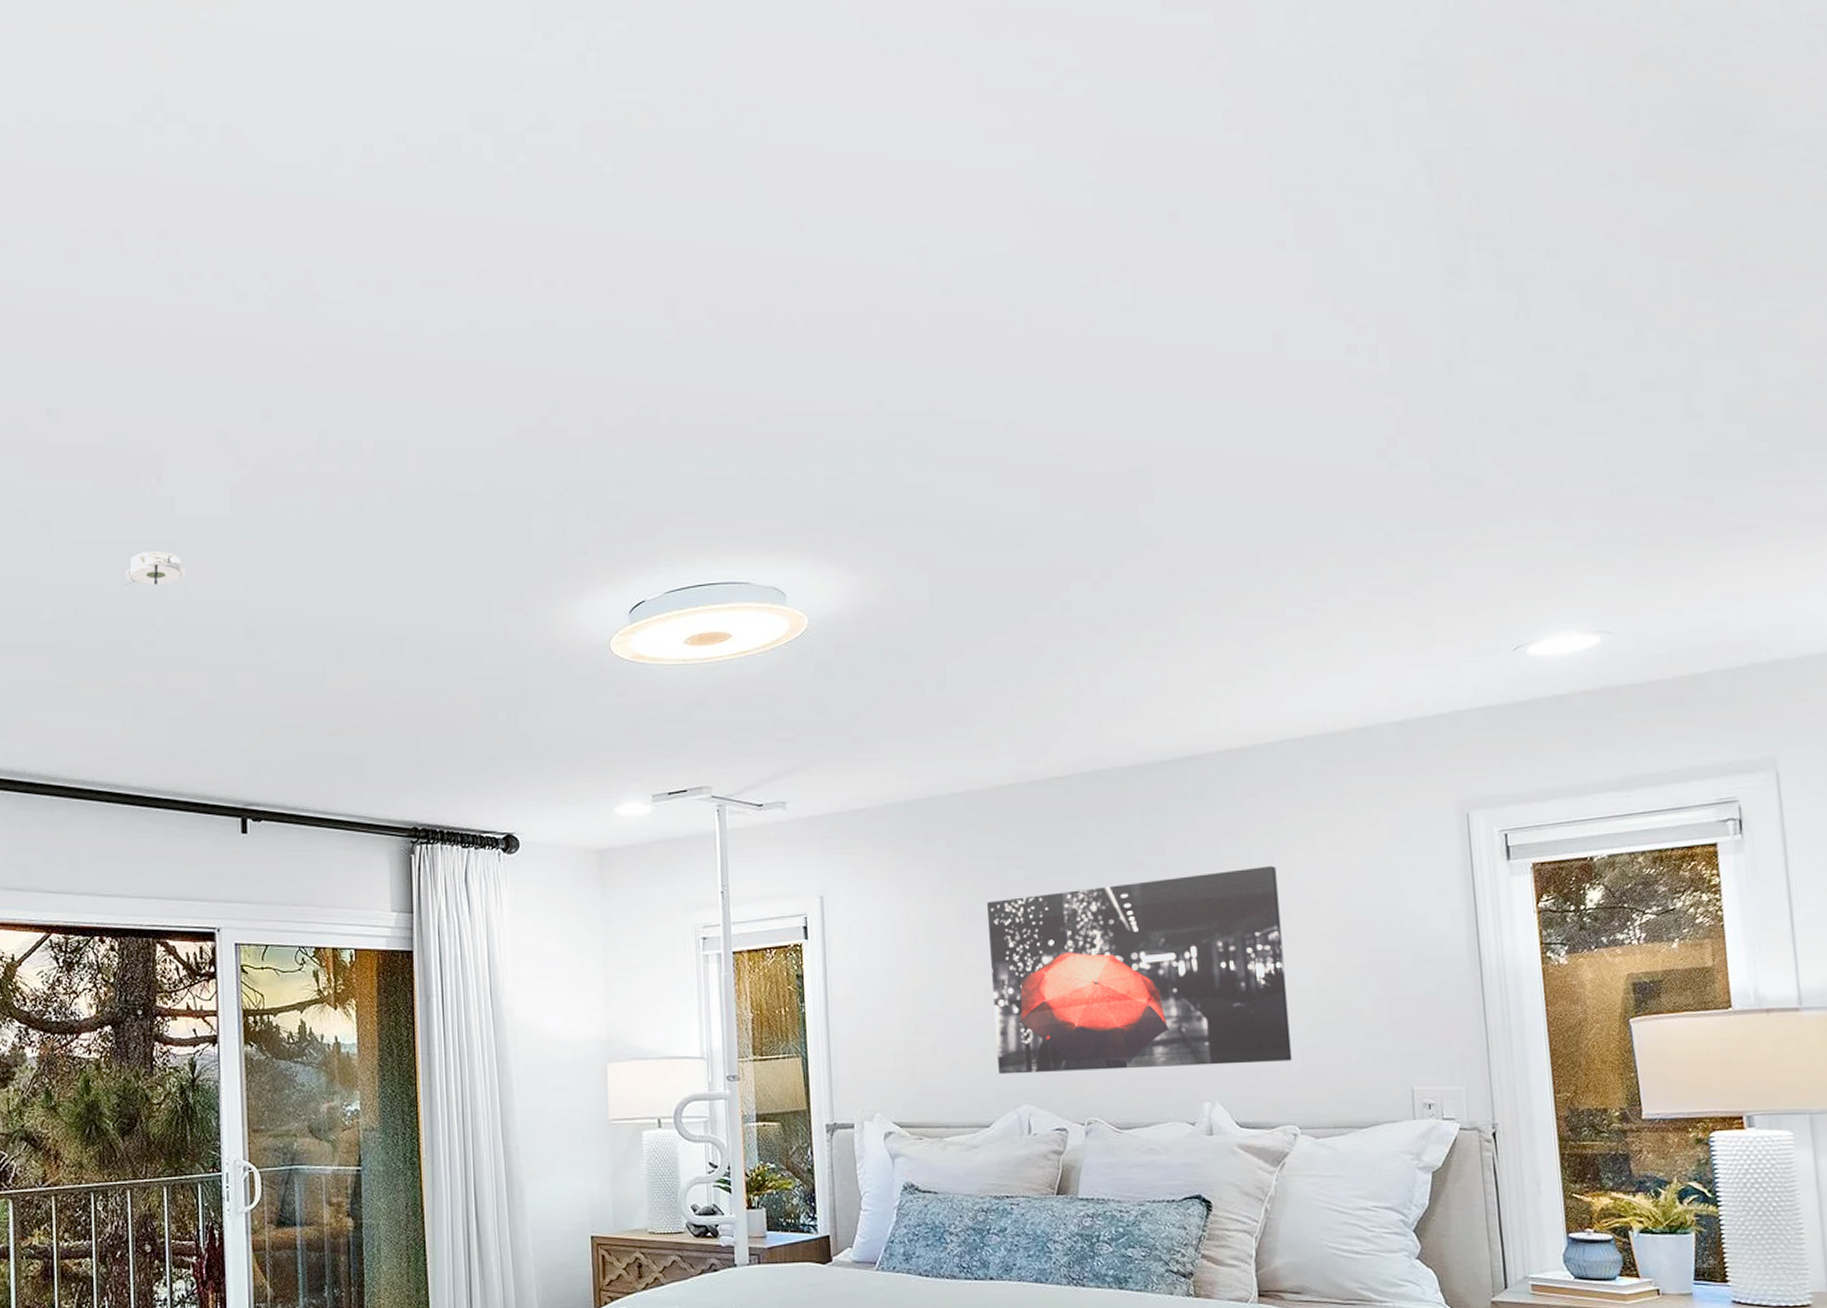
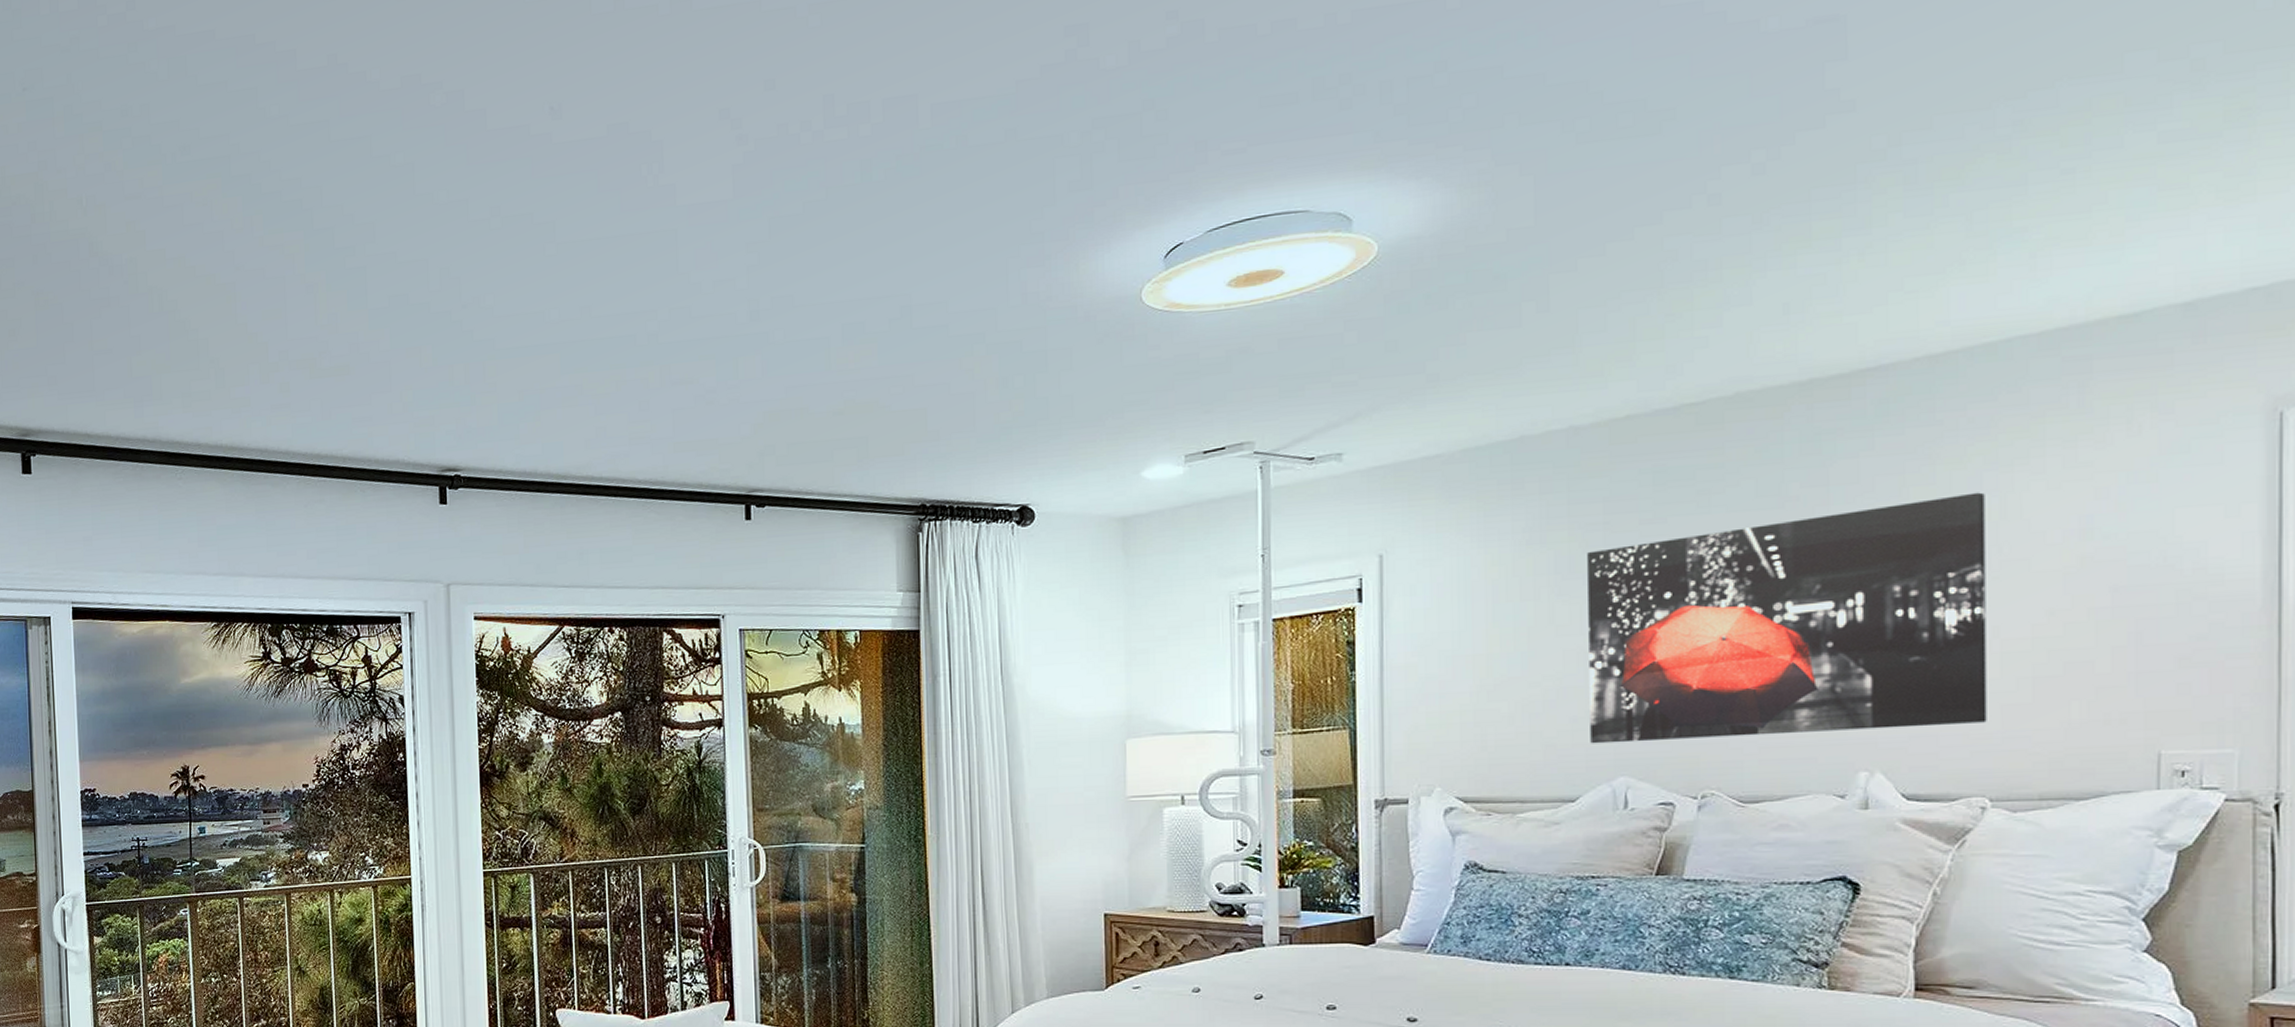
smoke detector: present [124,550,187,587] -> none [627,240,690,280]

